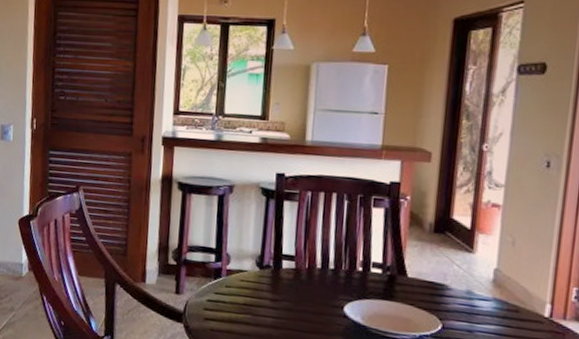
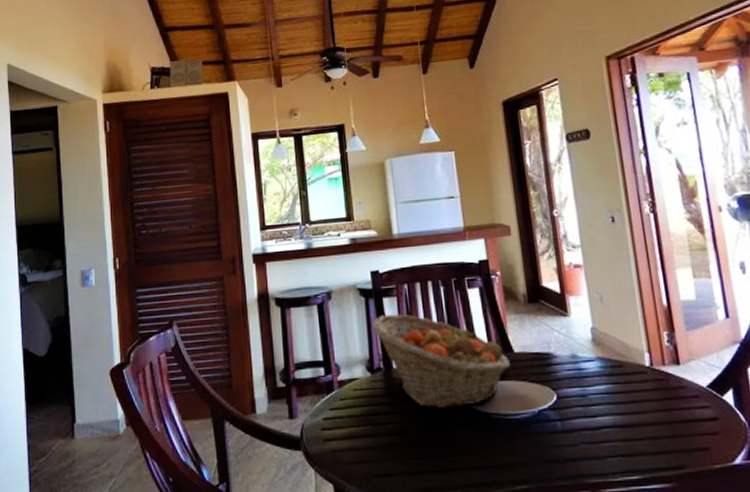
fruit basket: none [268,217,402,317] -> present [372,314,511,409]

